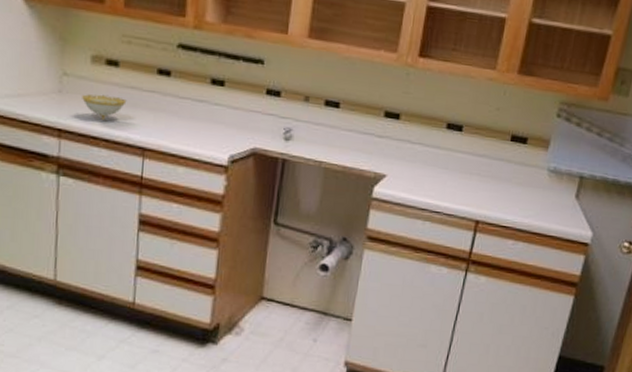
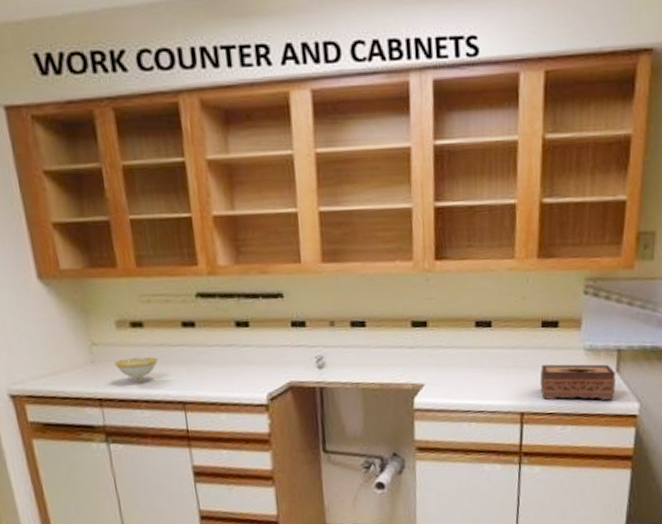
tissue box: none [499,177,574,225] -> present [540,364,616,401]

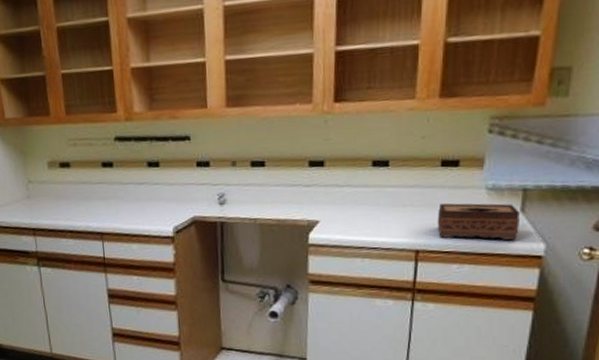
decorative bowl: present [114,357,158,382] -> none [46,193,82,215]

